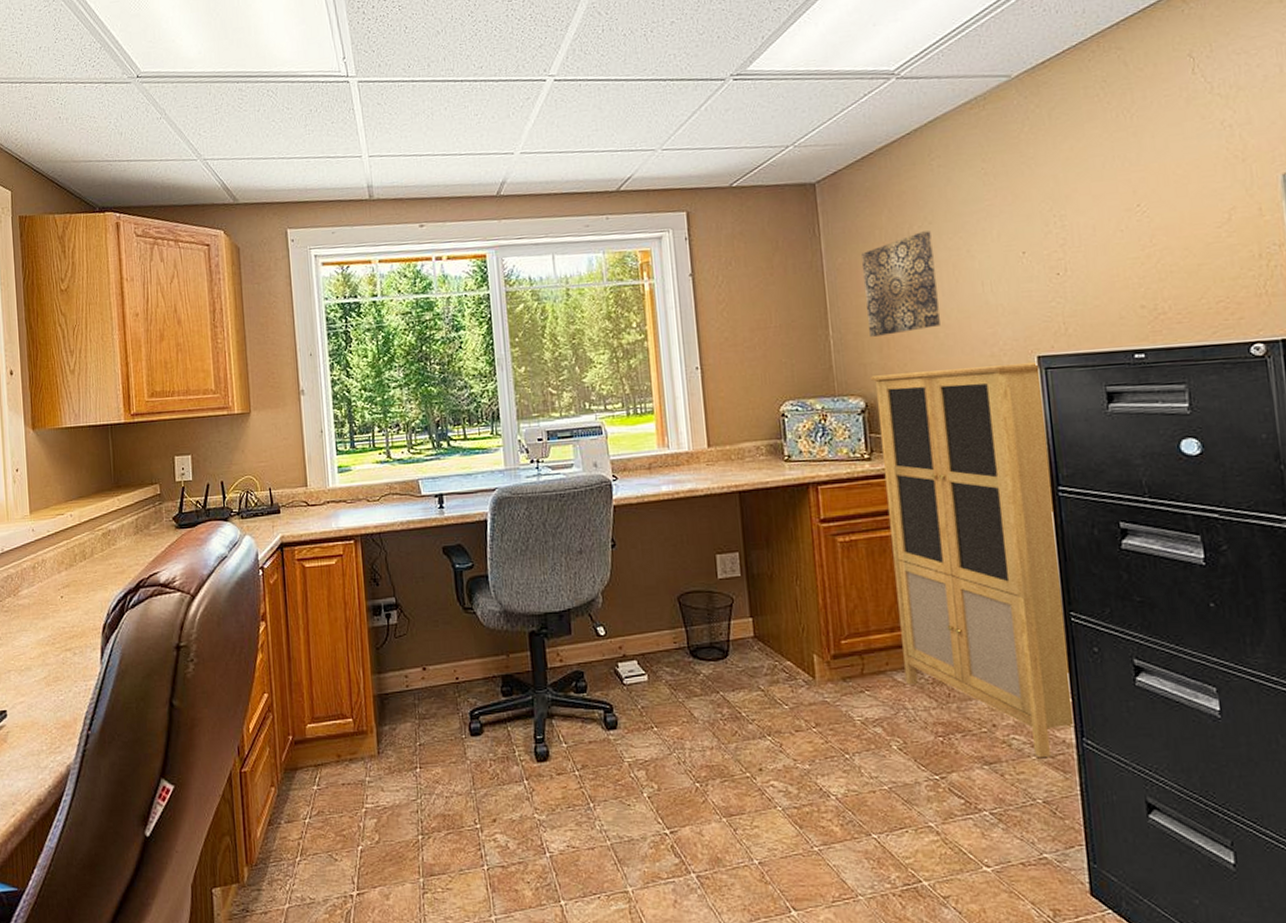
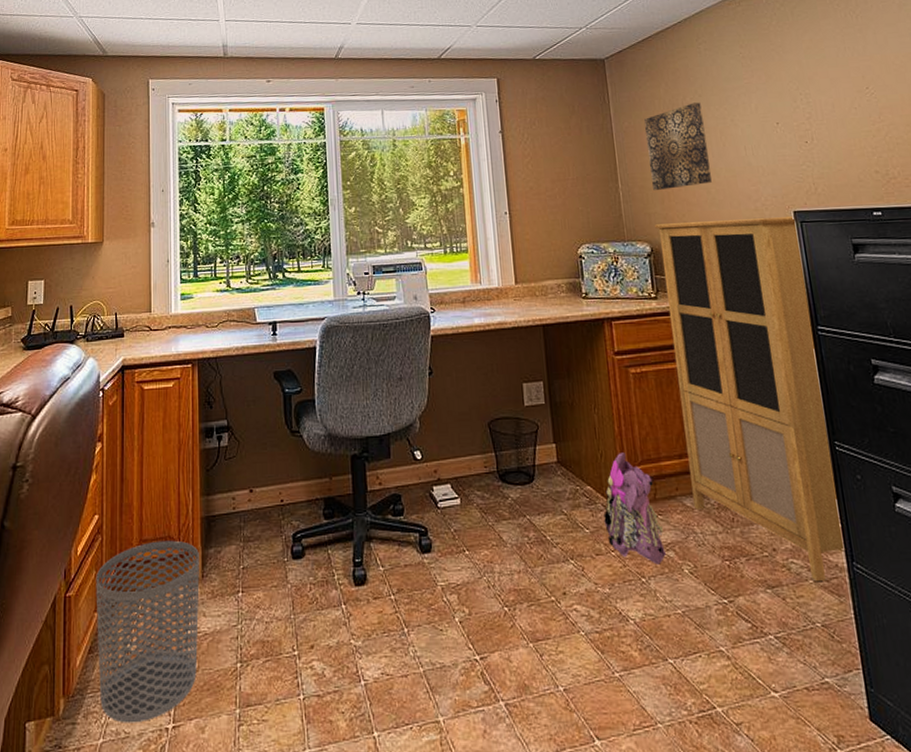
waste bin: none [270,718,378,890] -> present [96,540,200,723]
backpack: none [804,626,872,741] -> present [604,453,666,565]

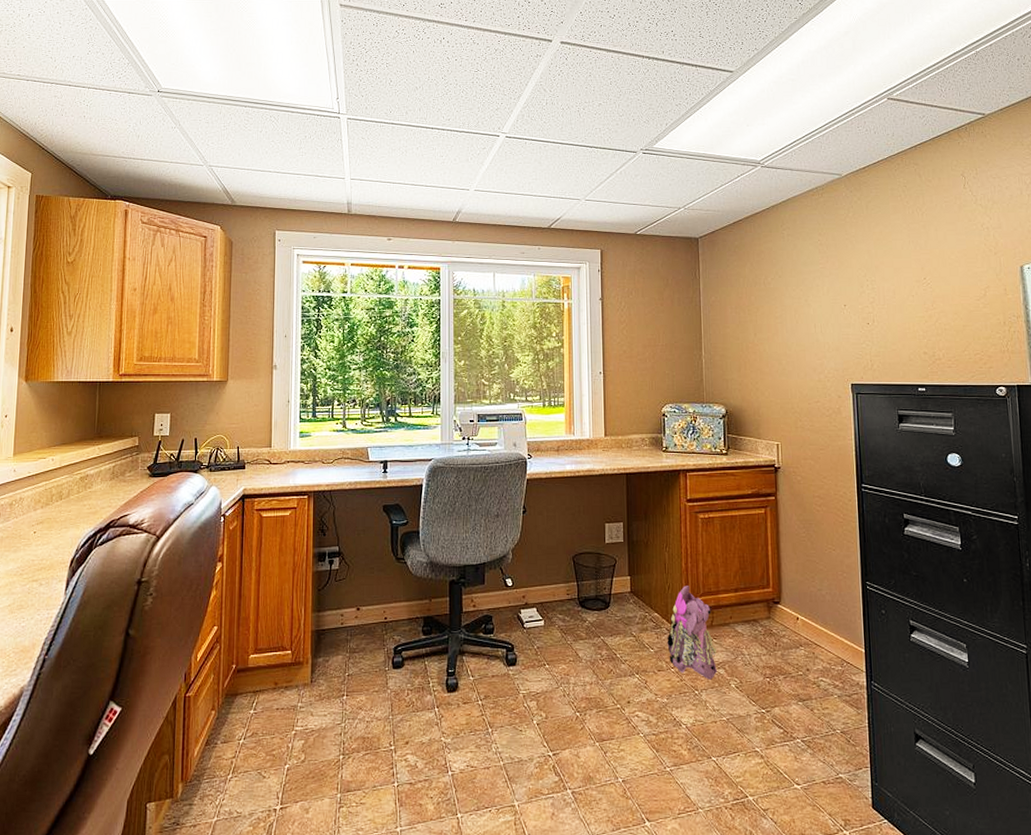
waste bin: present [96,540,200,723] -> none [213,650,309,805]
wall art: present [644,102,713,190] -> none [729,282,785,359]
cabinet: present [654,217,845,582] -> none [730,388,866,697]

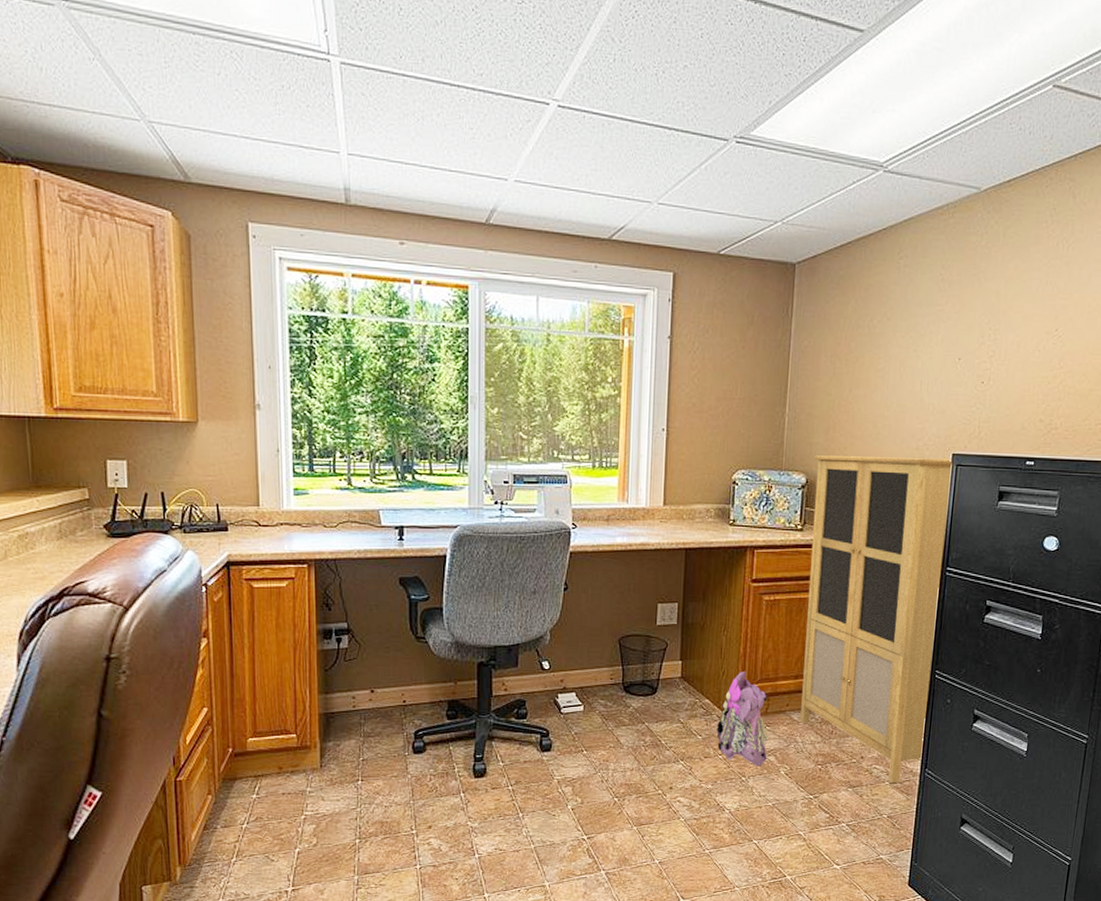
cabinet: none [730,388,866,697] -> present [800,455,951,784]

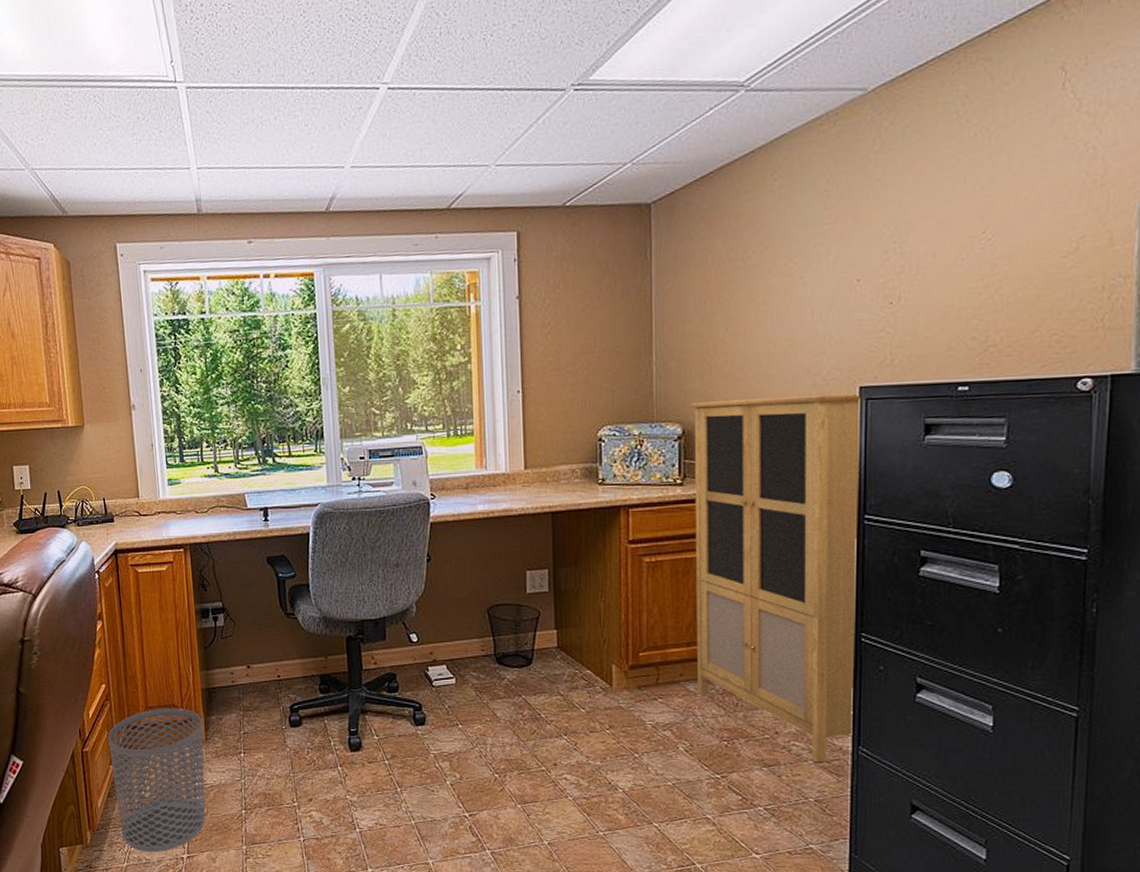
waste bin: none [207,733,318,887] -> present [108,708,206,853]
backpack: present [716,672,770,767] -> none [601,640,663,743]

